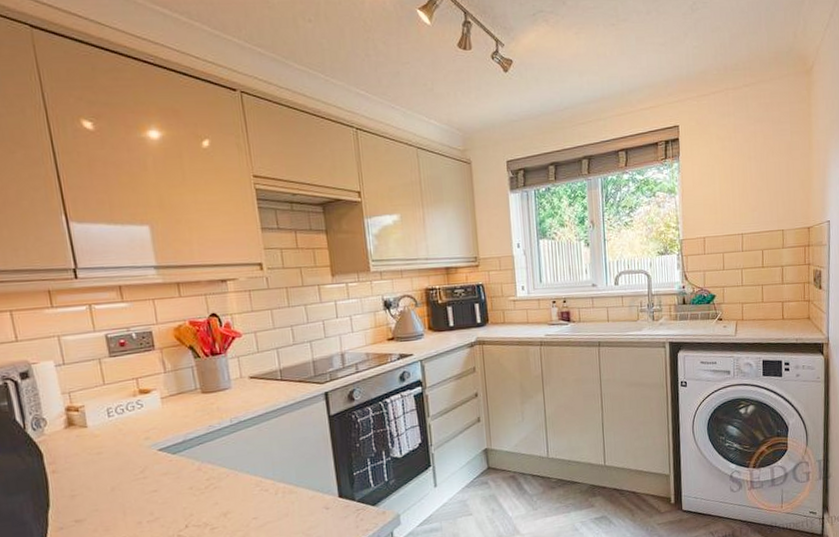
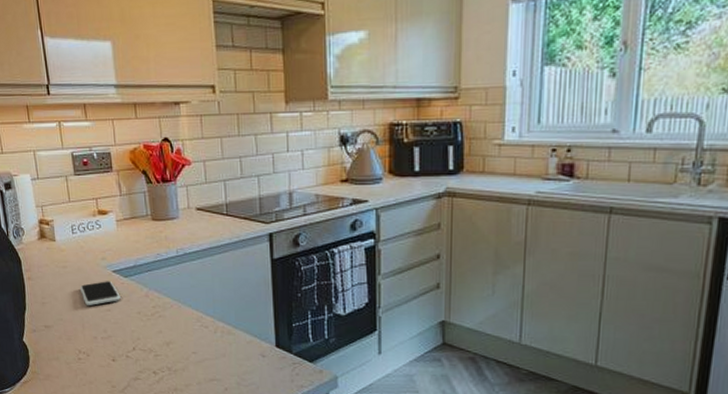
smartphone: none [119,460,169,490] -> present [80,281,121,306]

